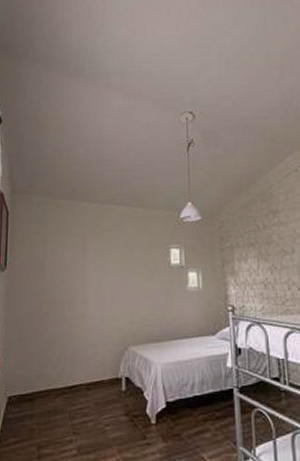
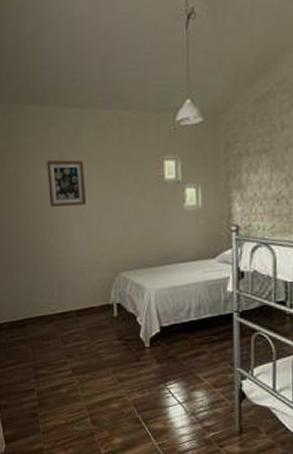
wall art: none [69,243,102,283] -> present [46,159,86,207]

